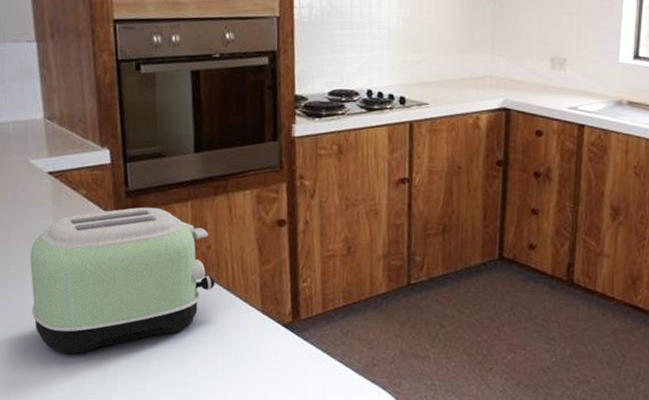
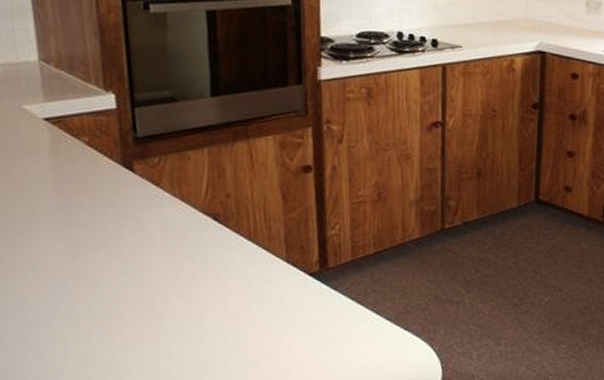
toaster: present [30,207,215,354] -> none [24,154,235,313]

